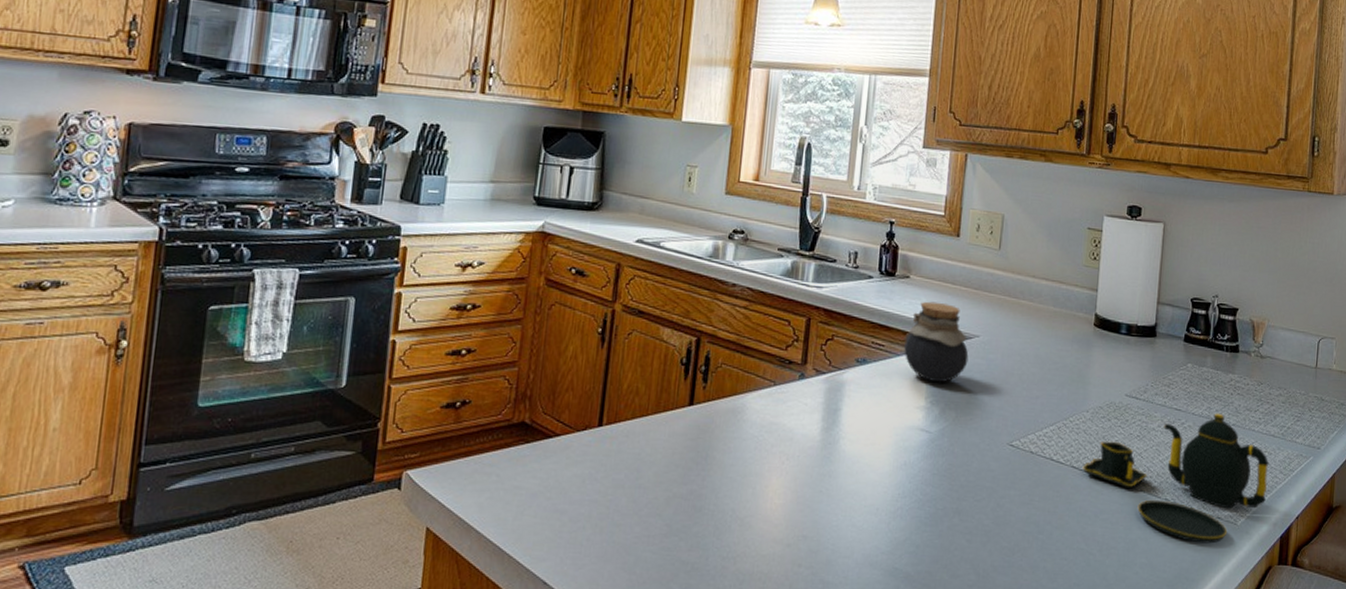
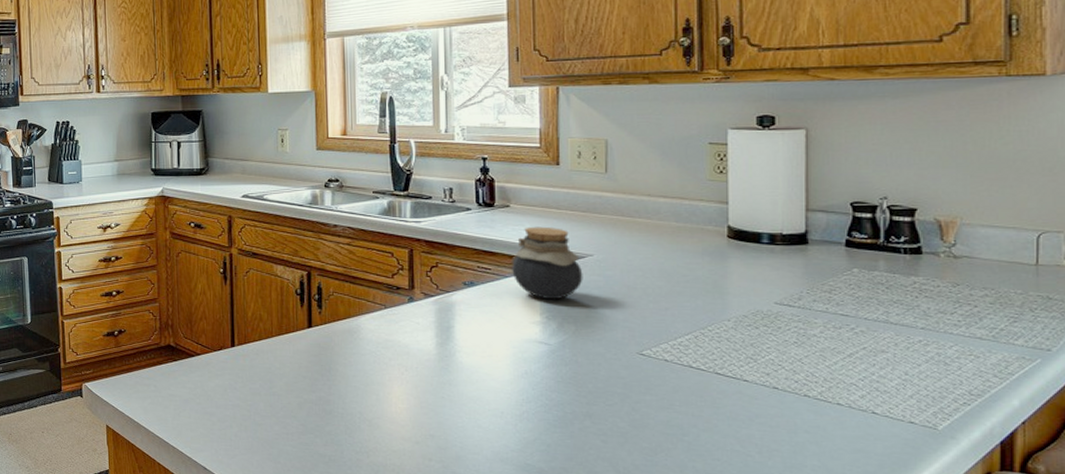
teapot: present [1082,413,1269,544] -> none [729,317,977,448]

